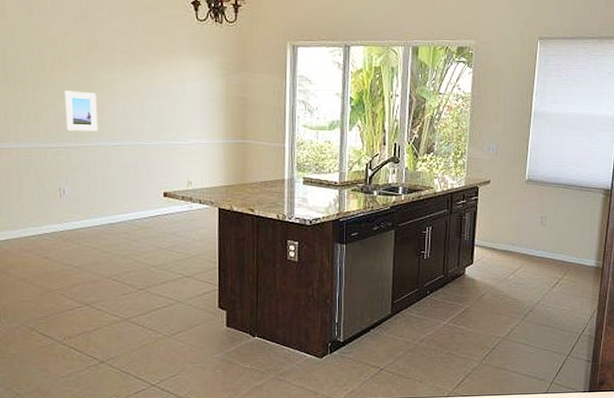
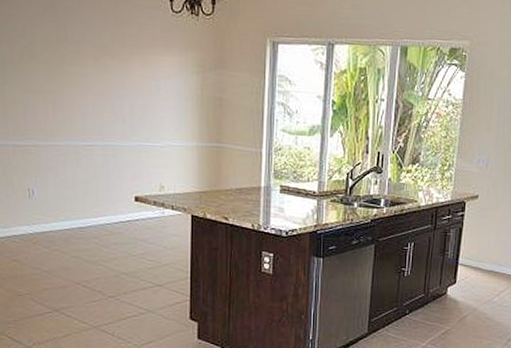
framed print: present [63,90,99,131] -> none [32,85,68,130]

